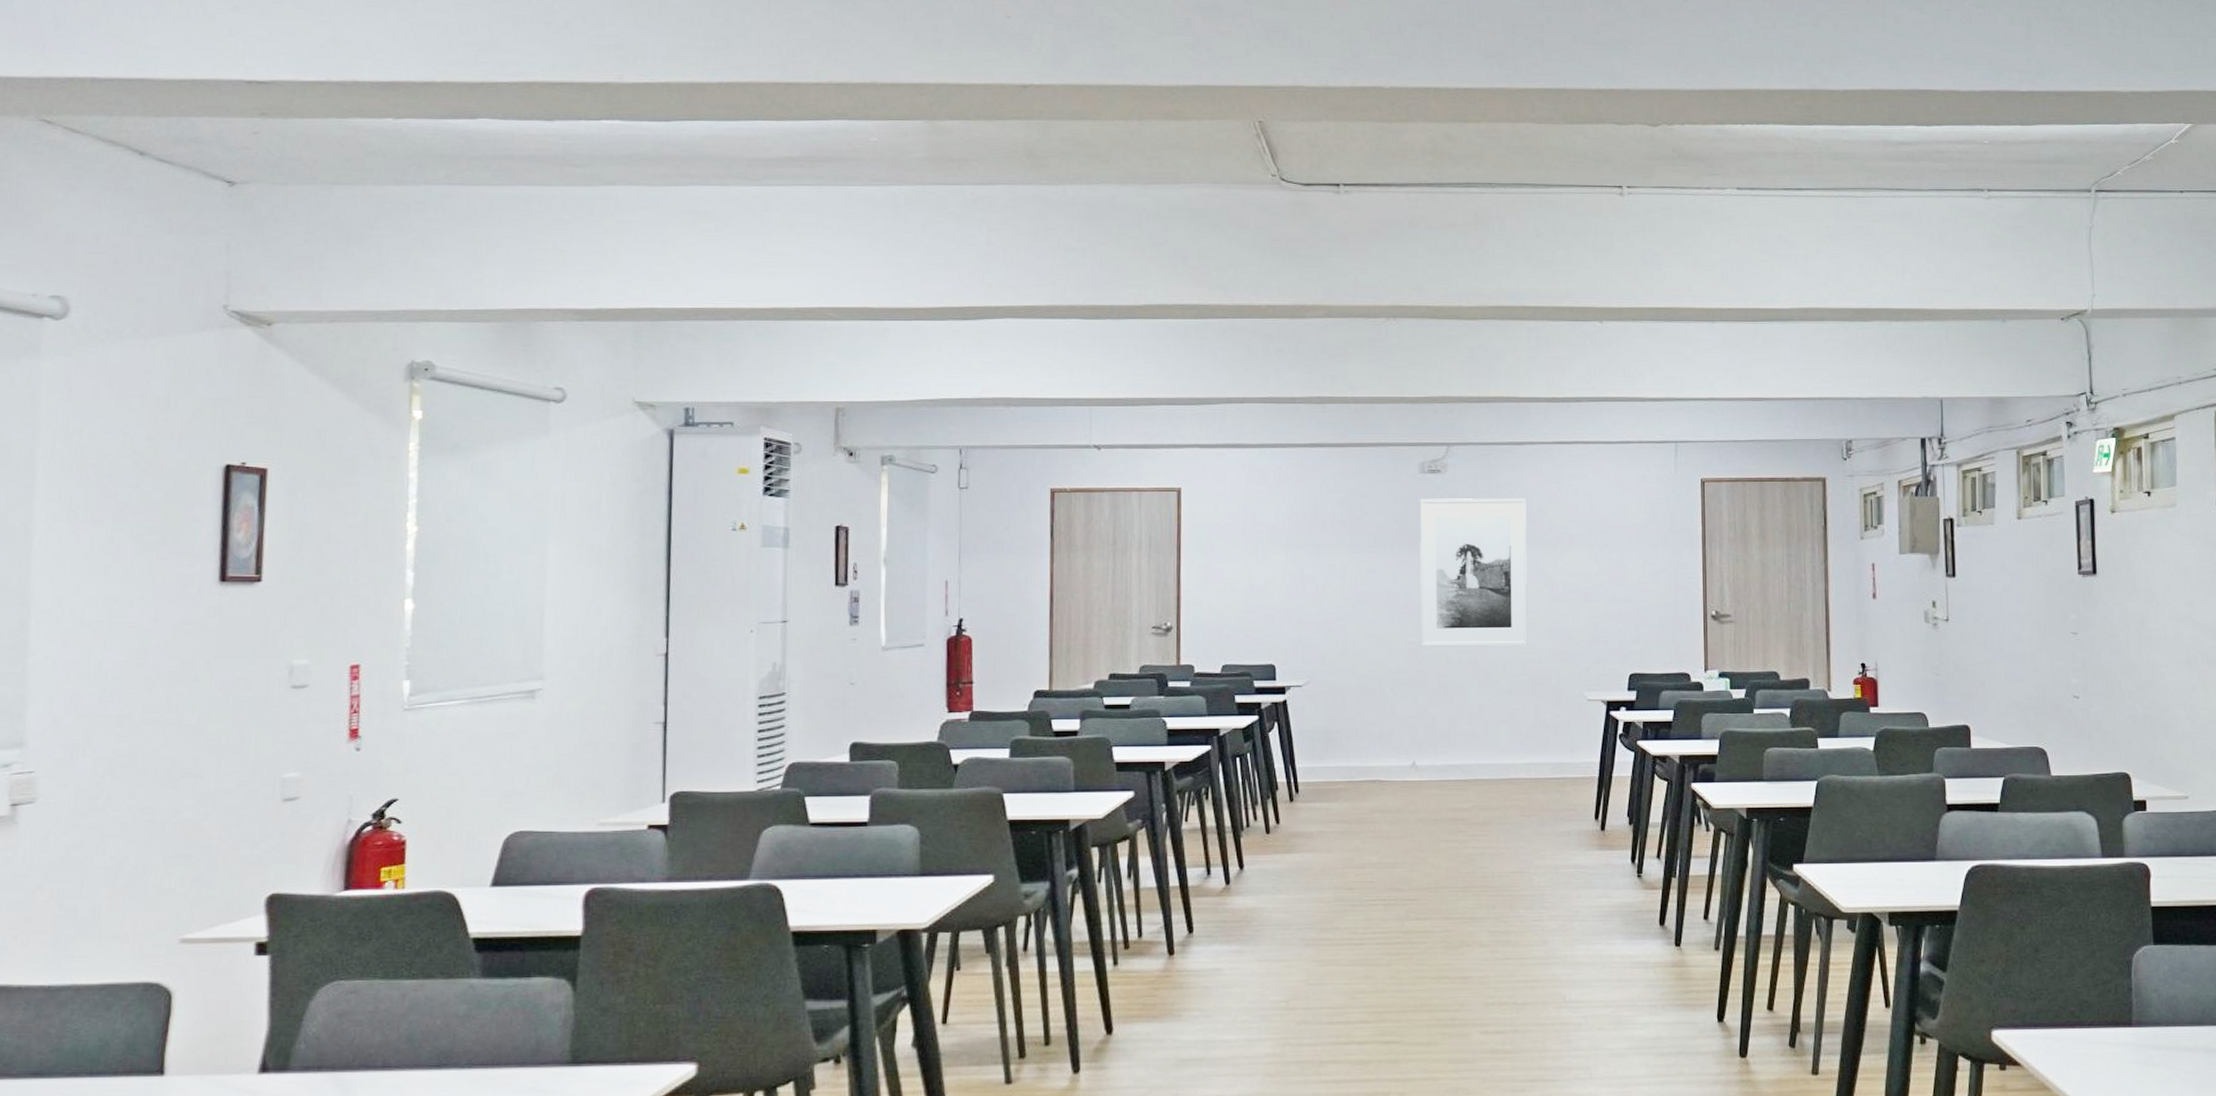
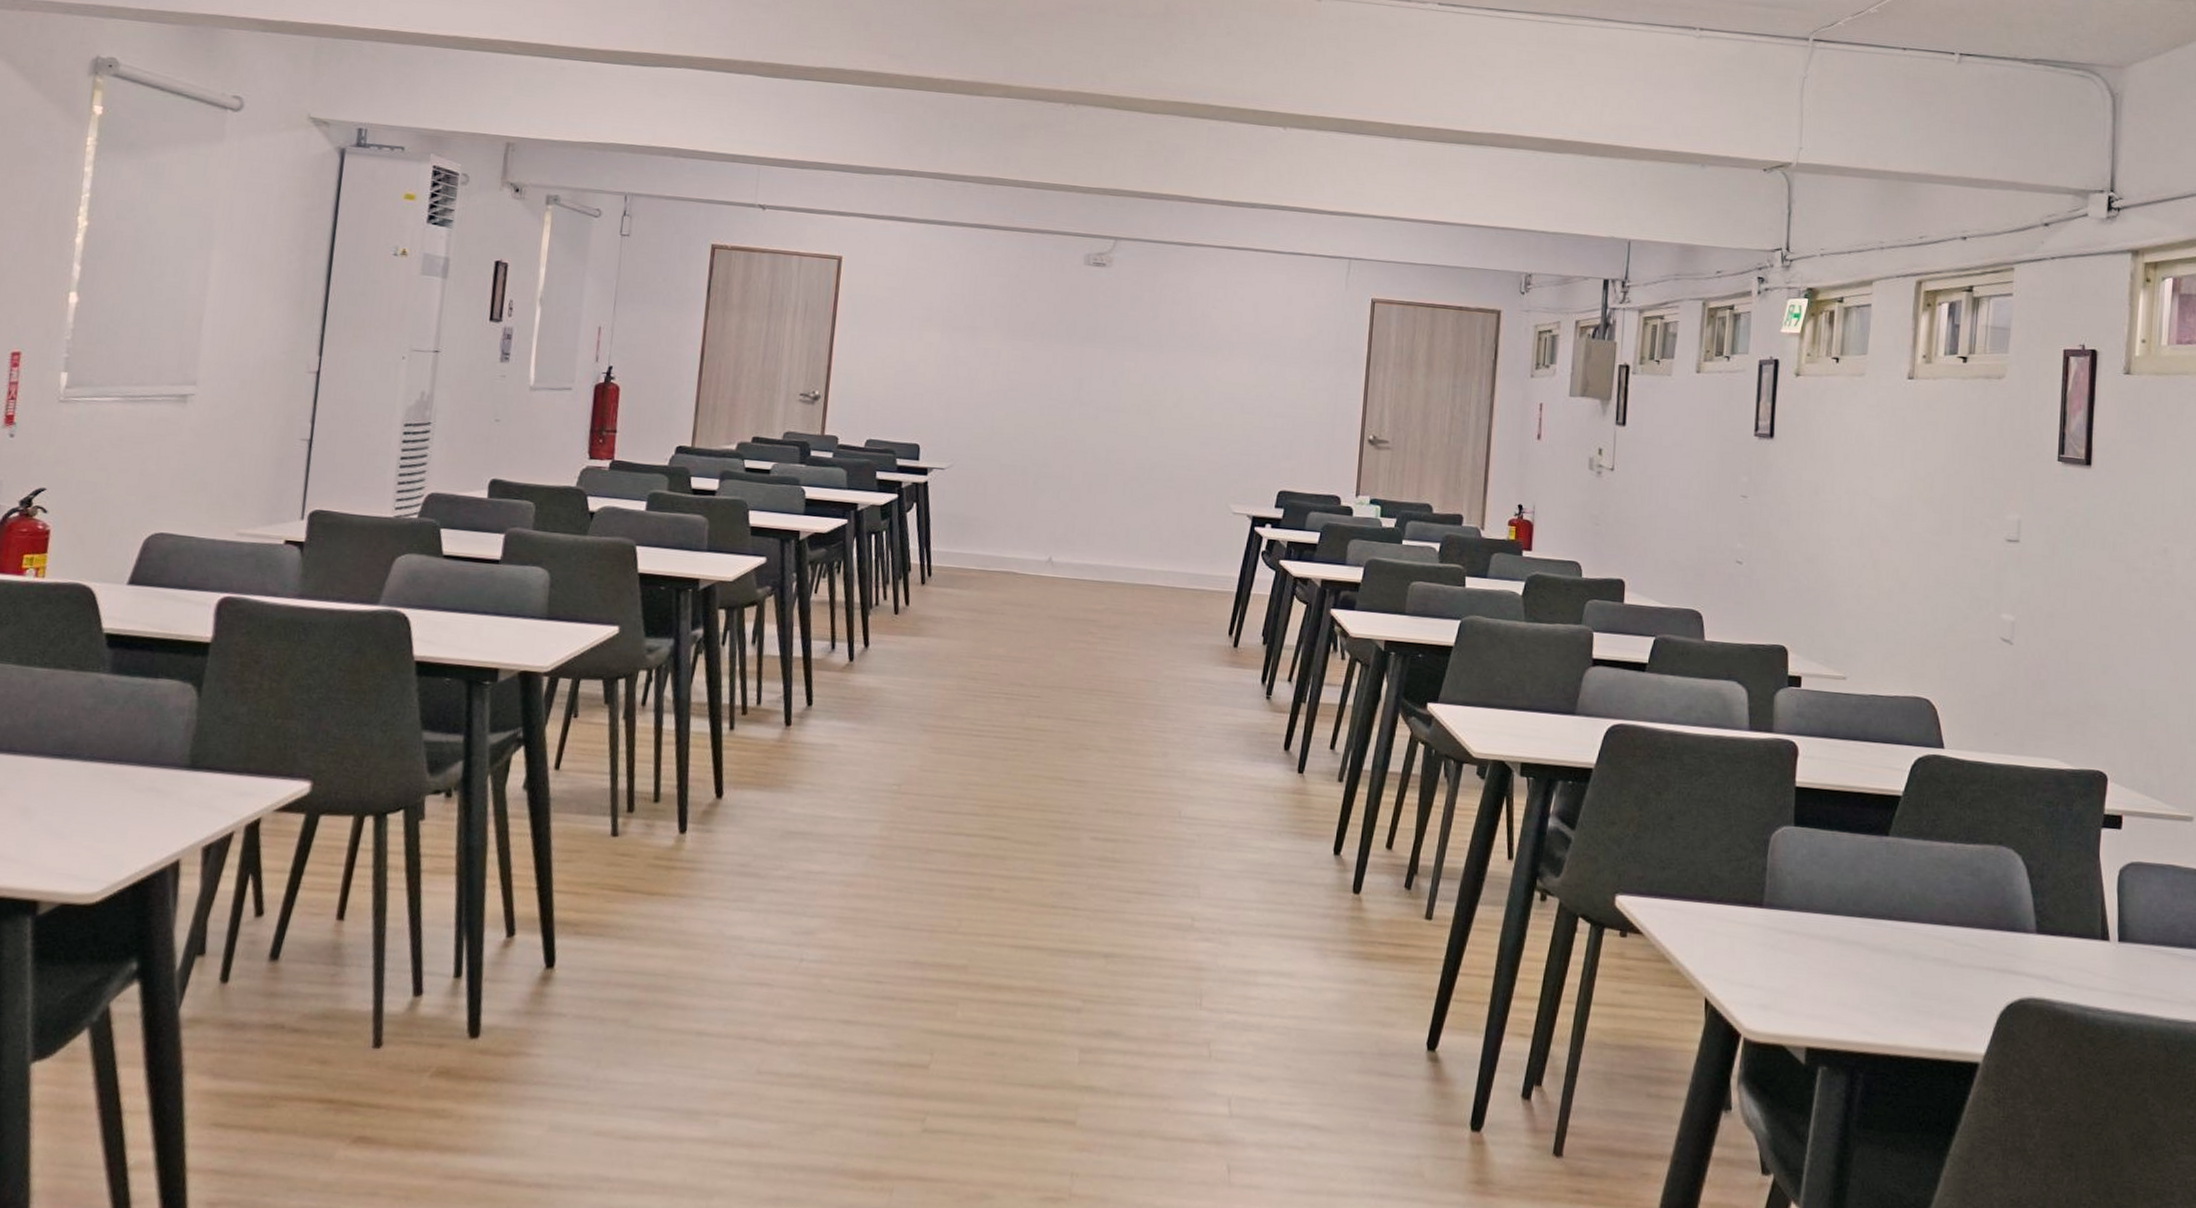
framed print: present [1420,498,1527,647] -> none [1069,291,1191,452]

